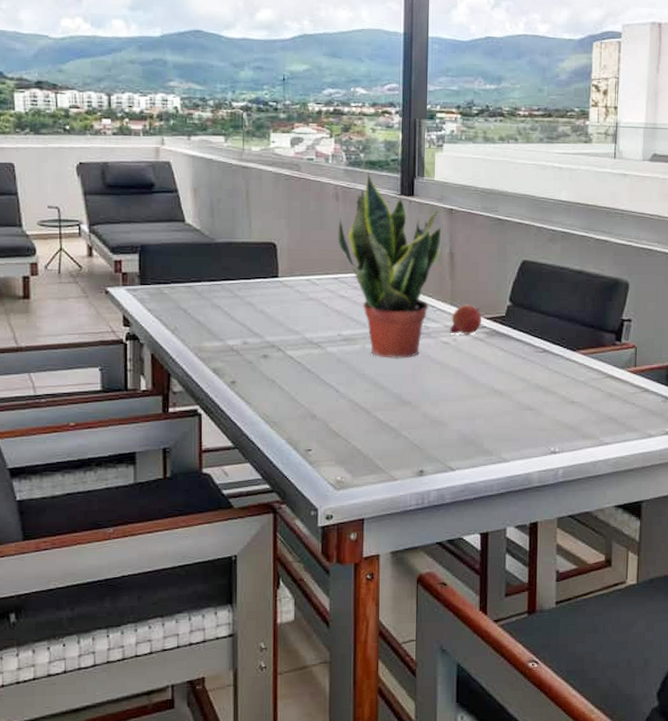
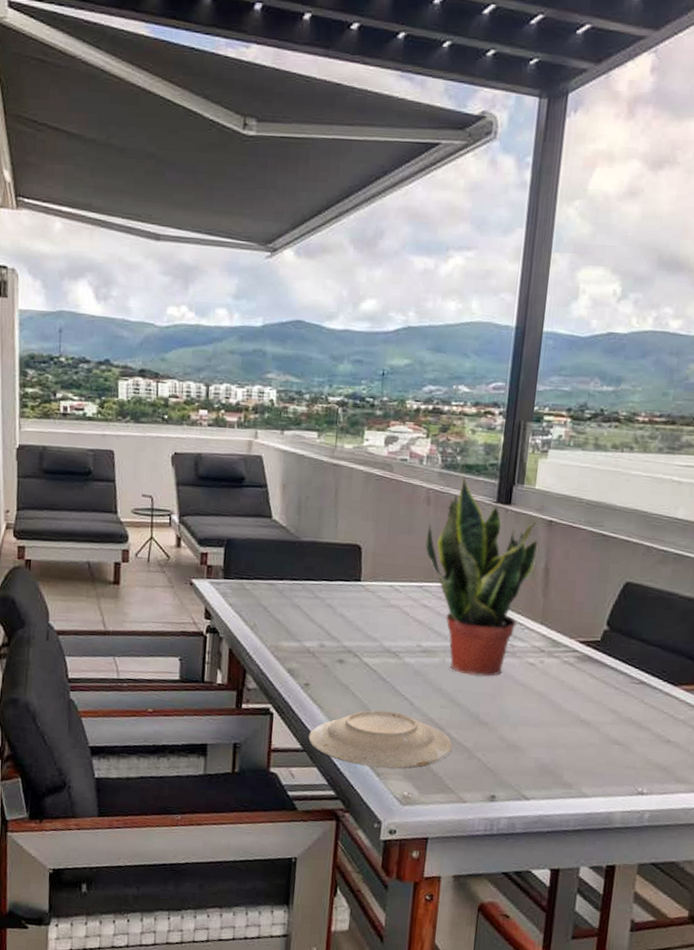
plate: none [239,401,379,456] -> present [308,710,453,769]
fruit: present [450,304,482,334] -> none [537,624,574,658]

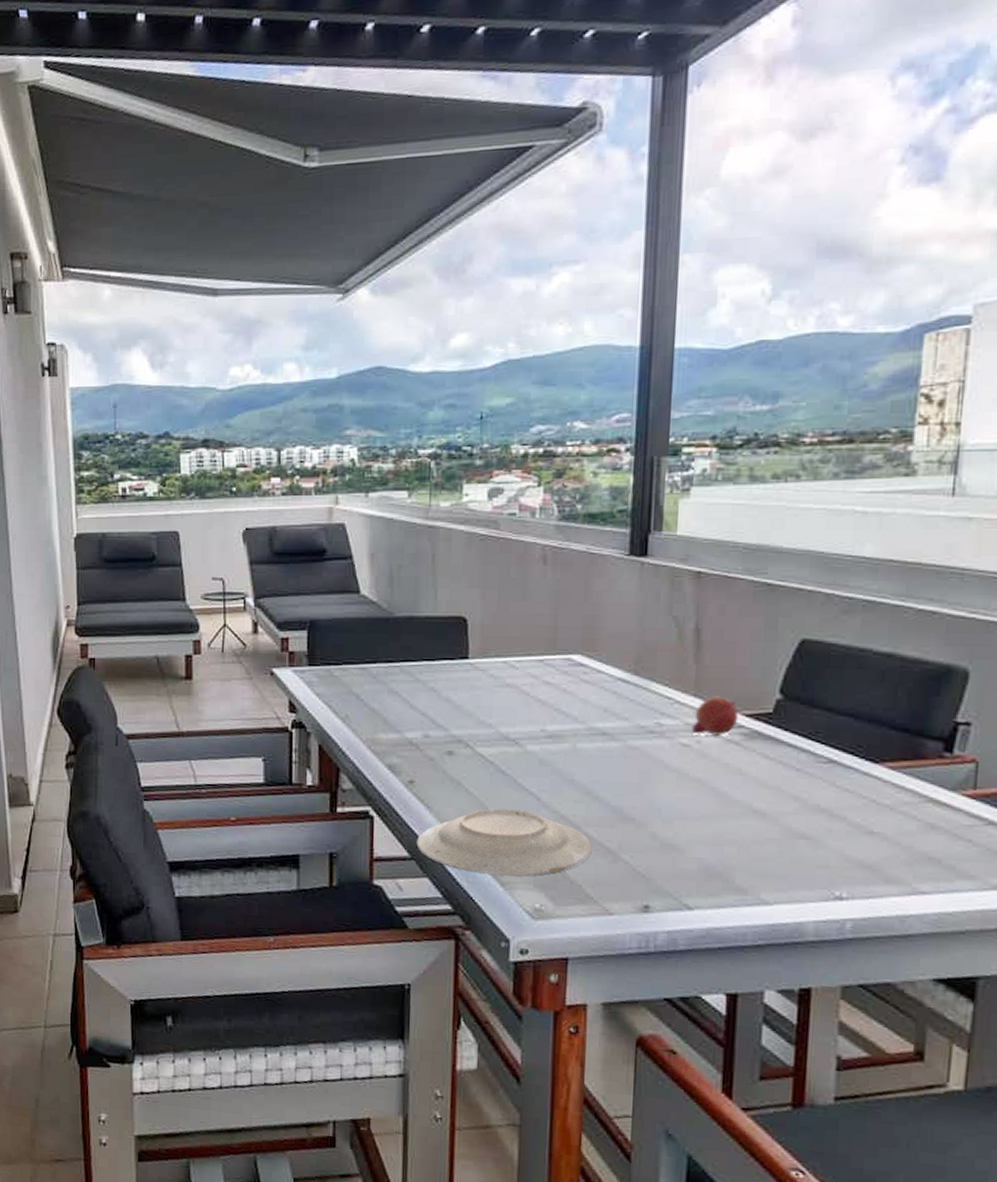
potted plant: present [425,476,539,677] -> none [544,527,685,764]
fruit: none [537,624,574,658] -> present [692,696,739,736]

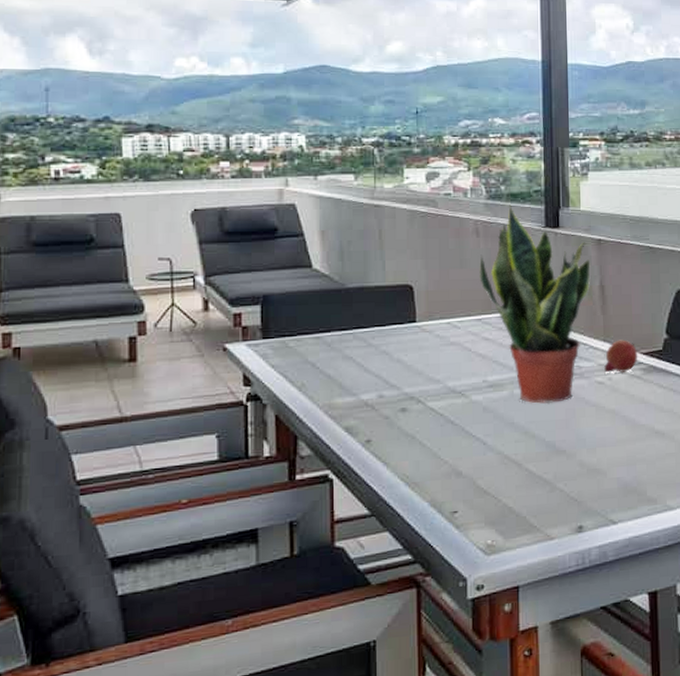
plate: present [416,808,592,877] -> none [376,455,532,520]
potted plant: none [544,527,685,764] -> present [479,204,591,404]

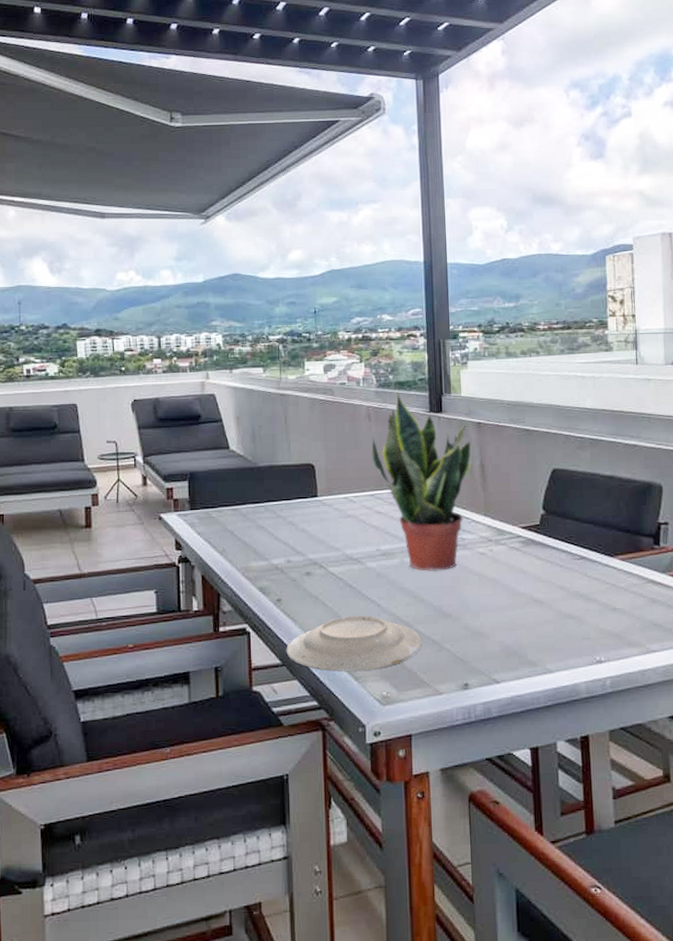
plate: none [376,455,532,520] -> present [286,616,422,672]
fruit: present [604,339,638,373] -> none [485,514,517,545]

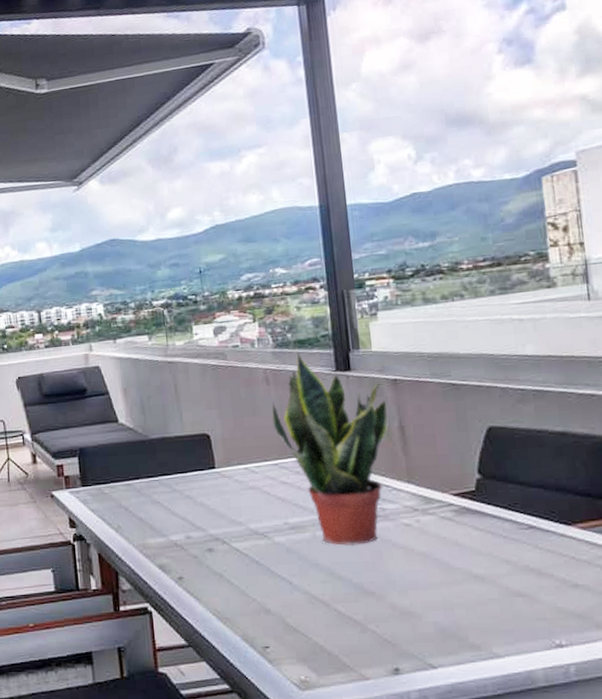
plate: present [286,616,422,672] -> none [191,594,342,654]

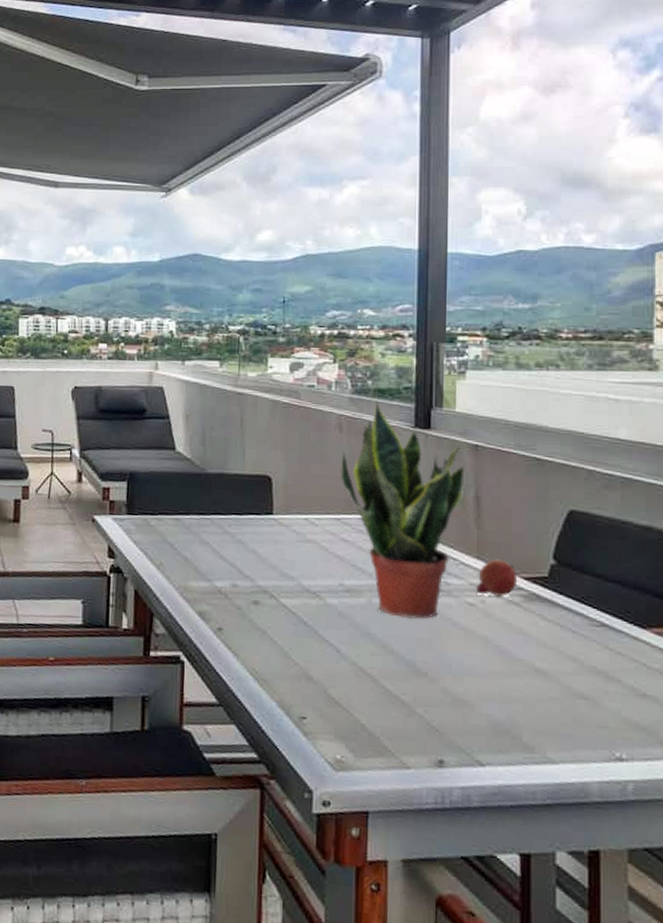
fruit: none [410,480,448,515] -> present [476,559,518,597]

